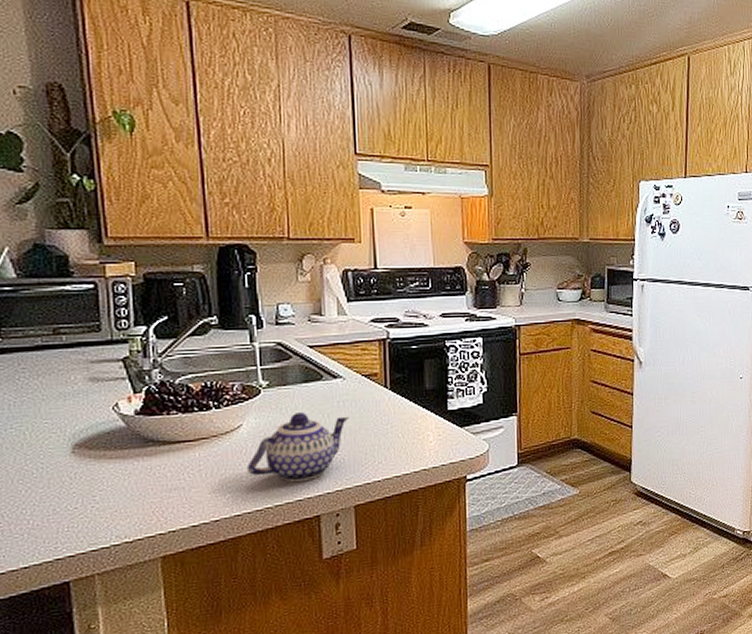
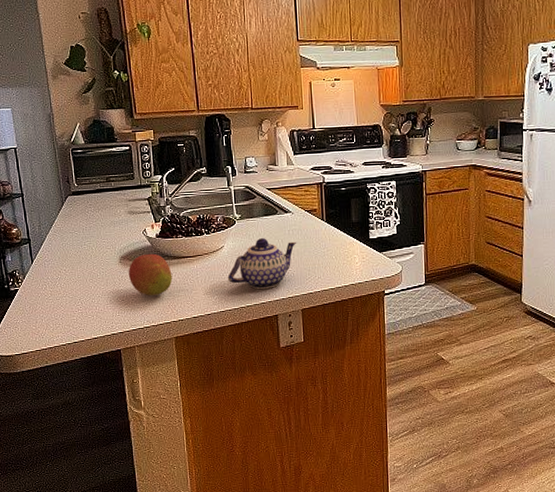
fruit: none [86,438,160,500] -> present [128,253,173,296]

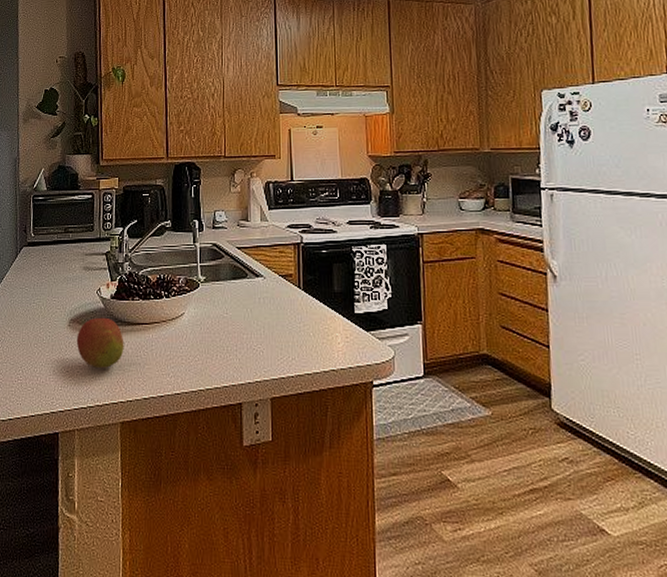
teapot: present [227,238,297,290] -> none [186,306,268,370]

